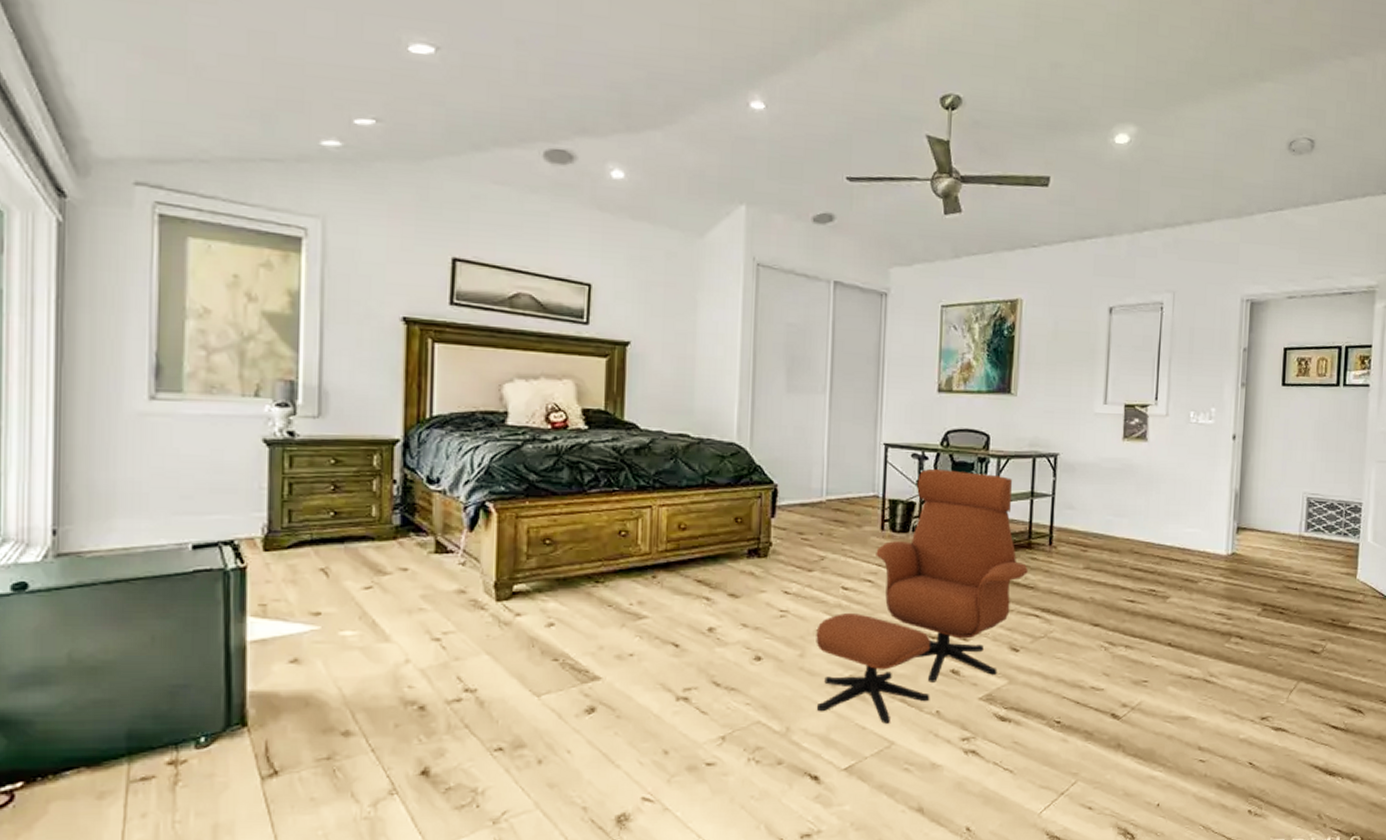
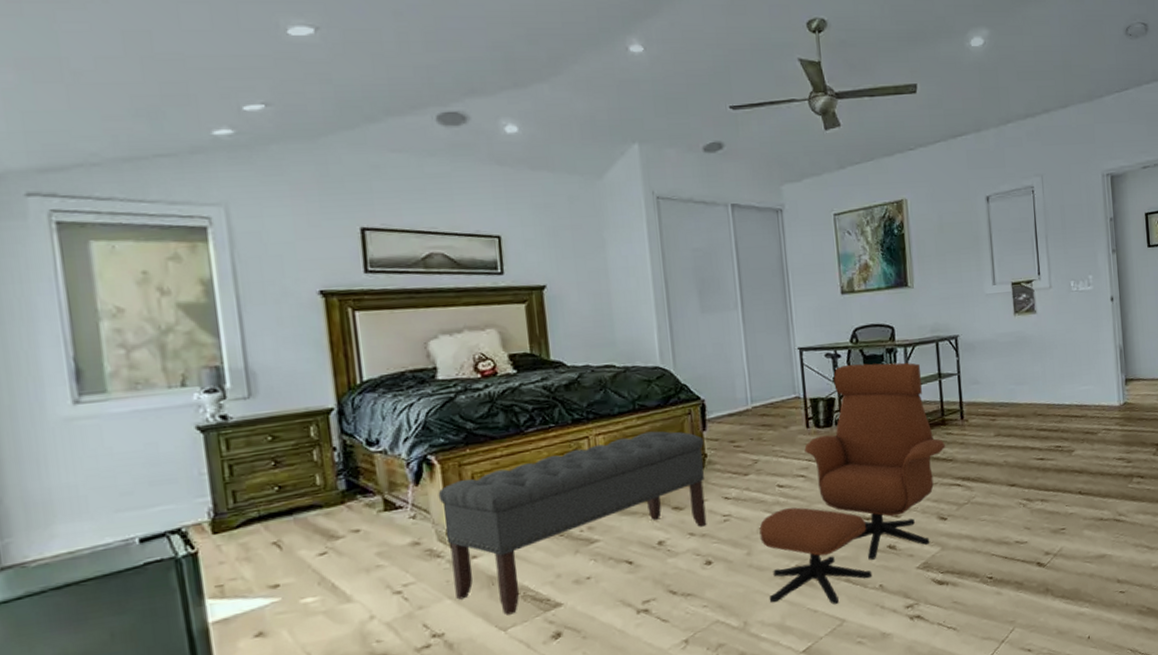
bench: none [491,510,770,681] -> present [438,431,707,615]

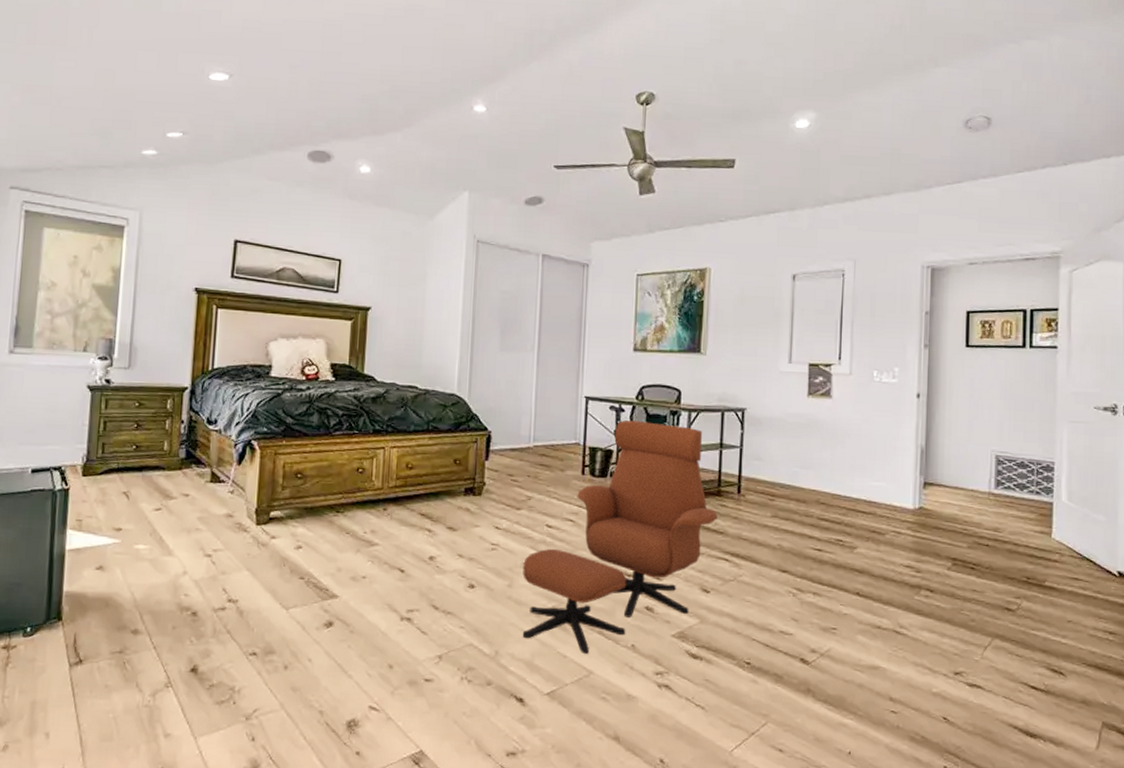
bench: present [438,431,707,615] -> none [253,452,484,596]

